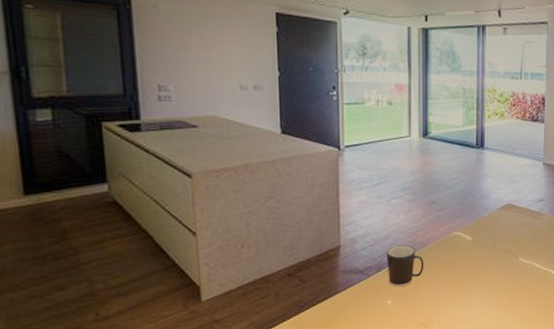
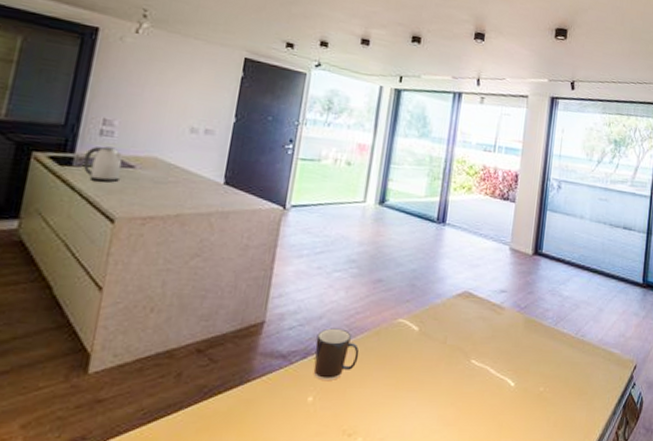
kettle: none [149,110,187,143] -> present [83,146,122,183]

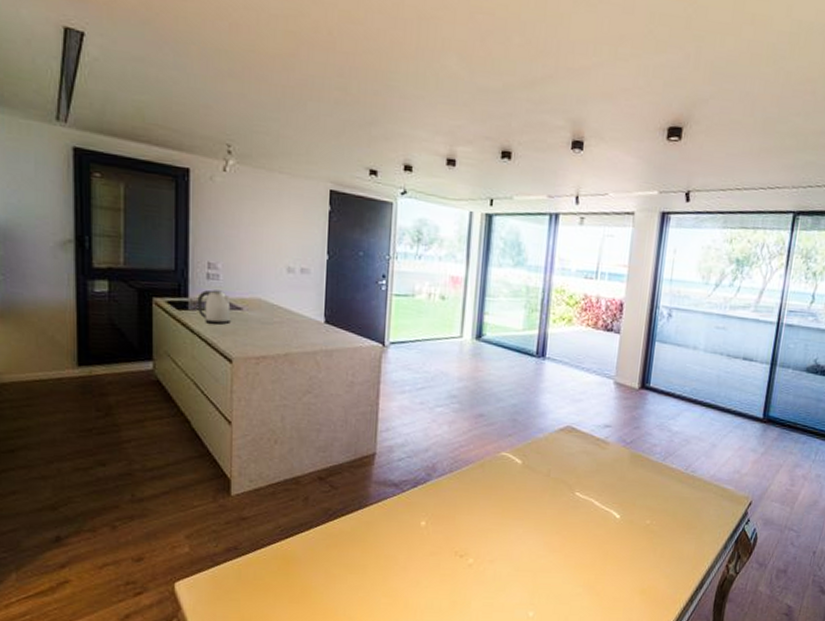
mug: present [313,328,360,382] -> none [424,460,466,509]

